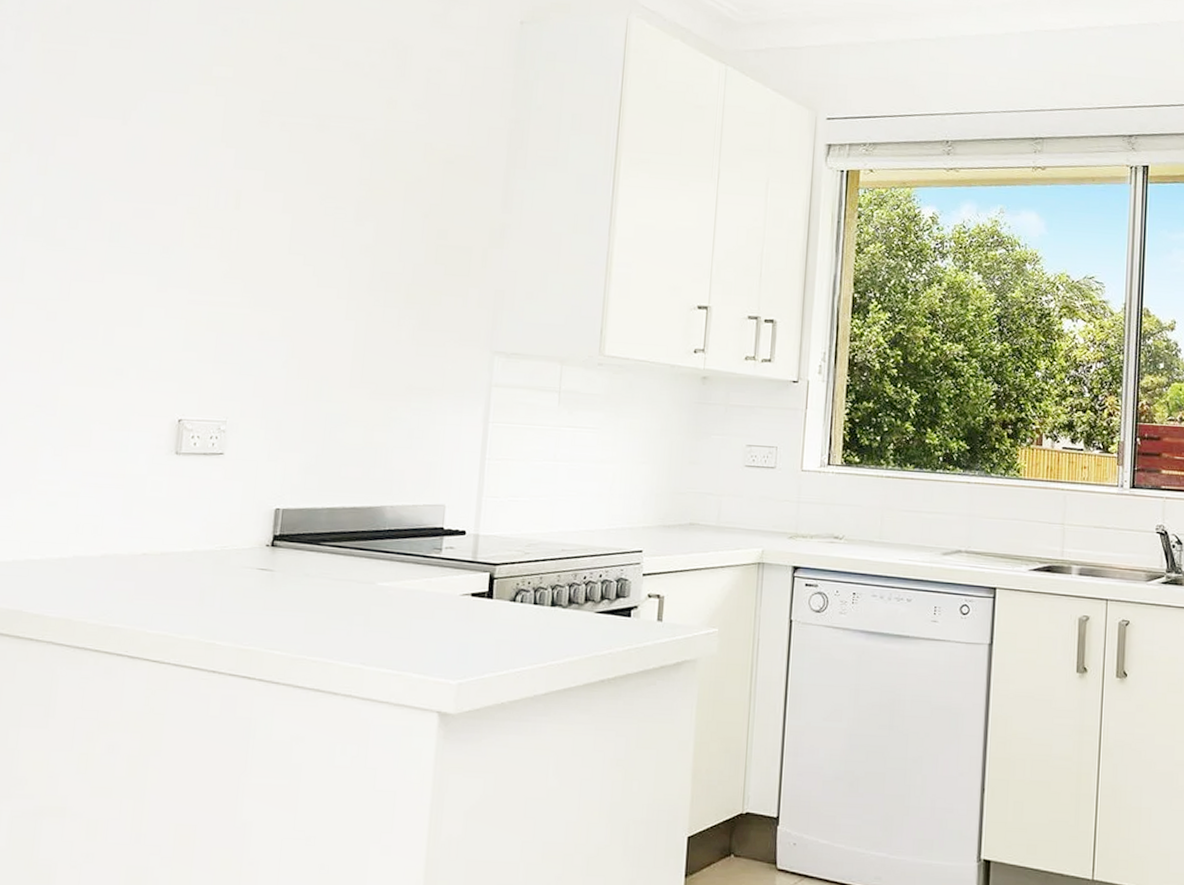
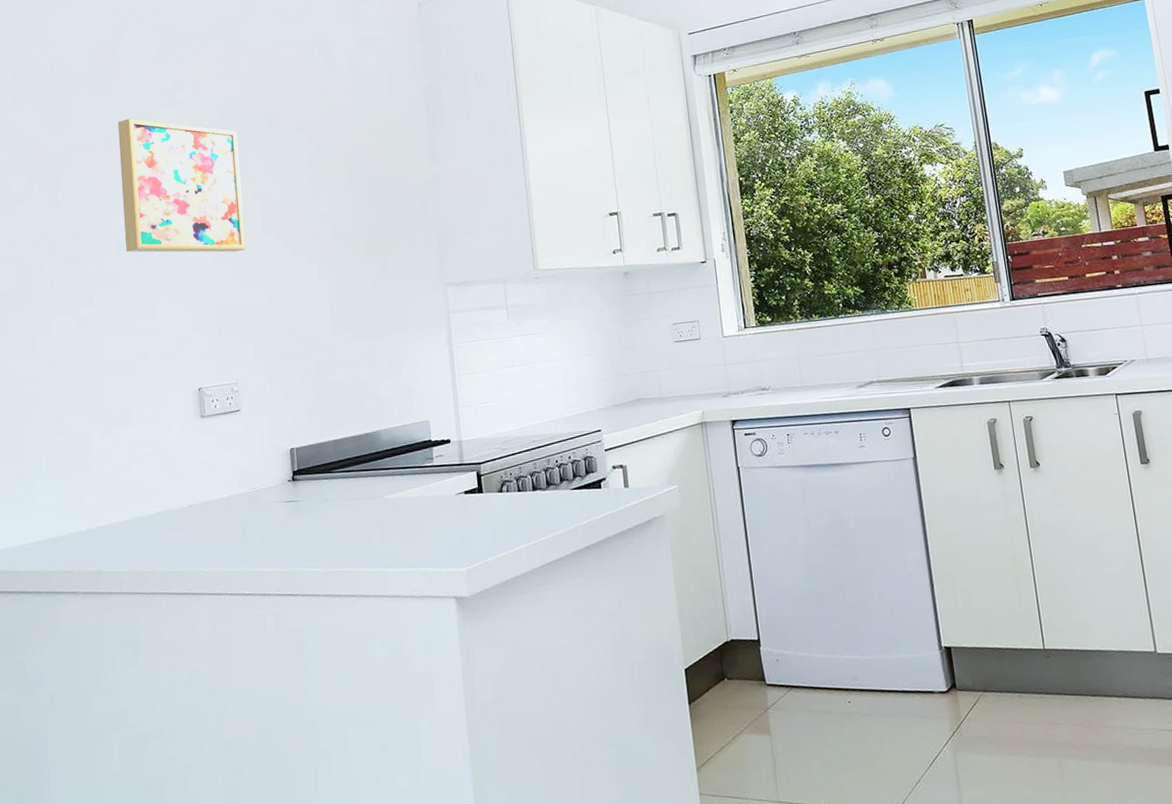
wall art: none [119,87,279,269] -> present [117,118,246,253]

